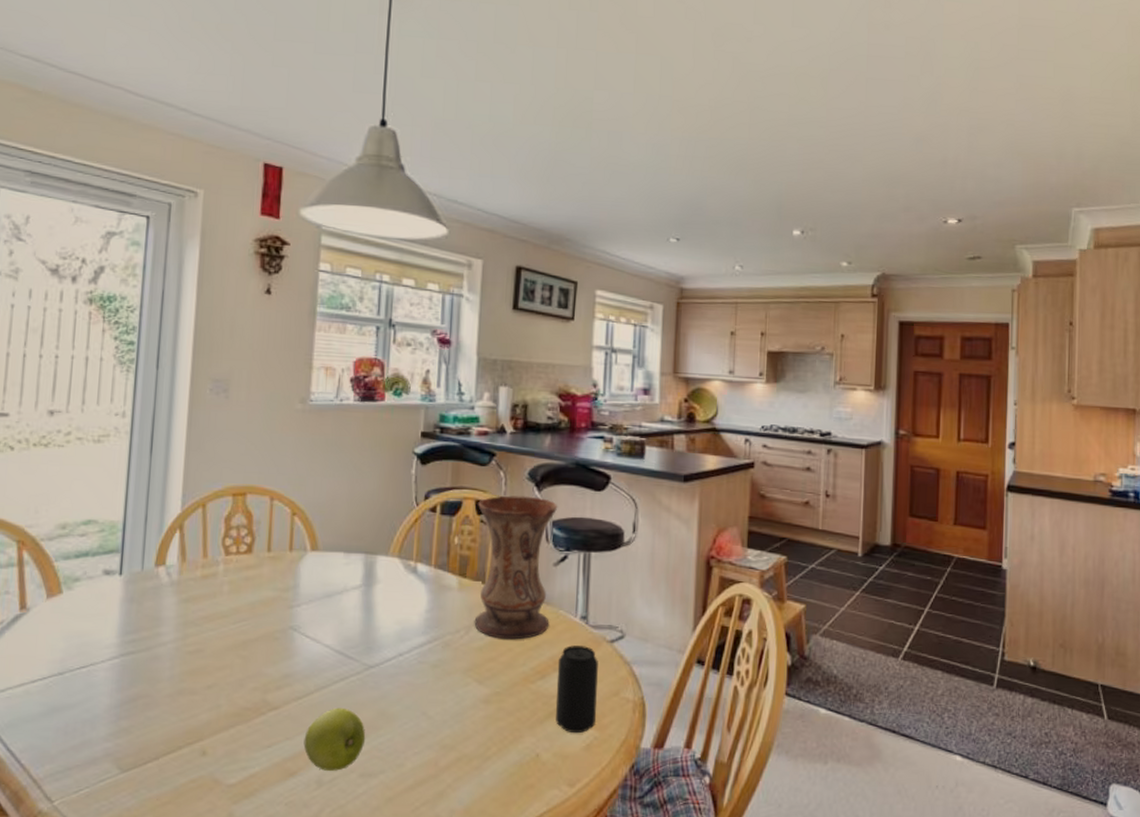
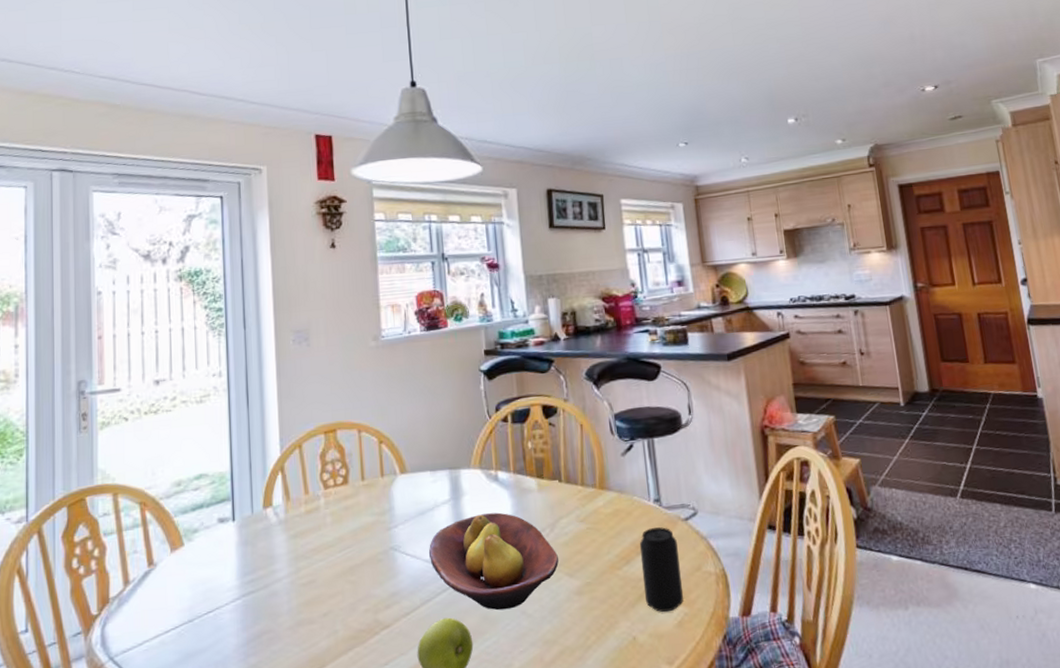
fruit bowl: none [331,605,469,708] -> present [429,512,559,611]
vase: present [474,495,558,640] -> none [544,394,626,532]

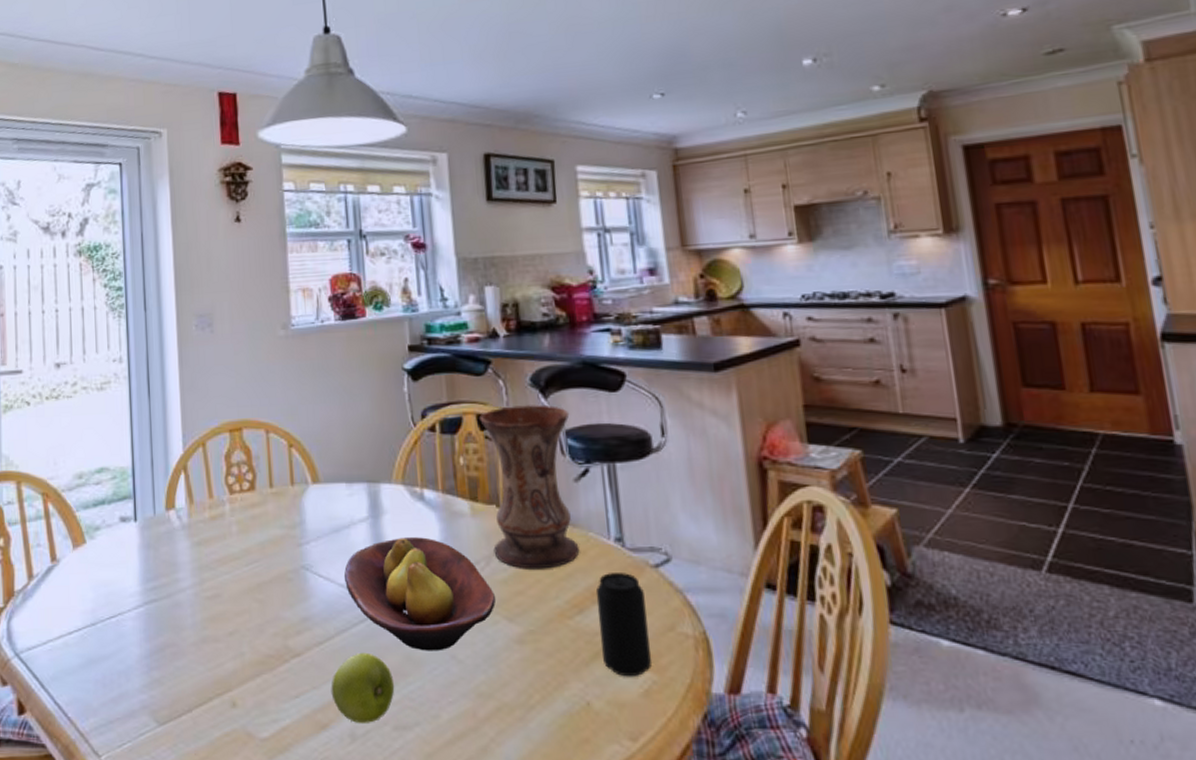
vase: none [544,394,626,532] -> present [480,405,580,569]

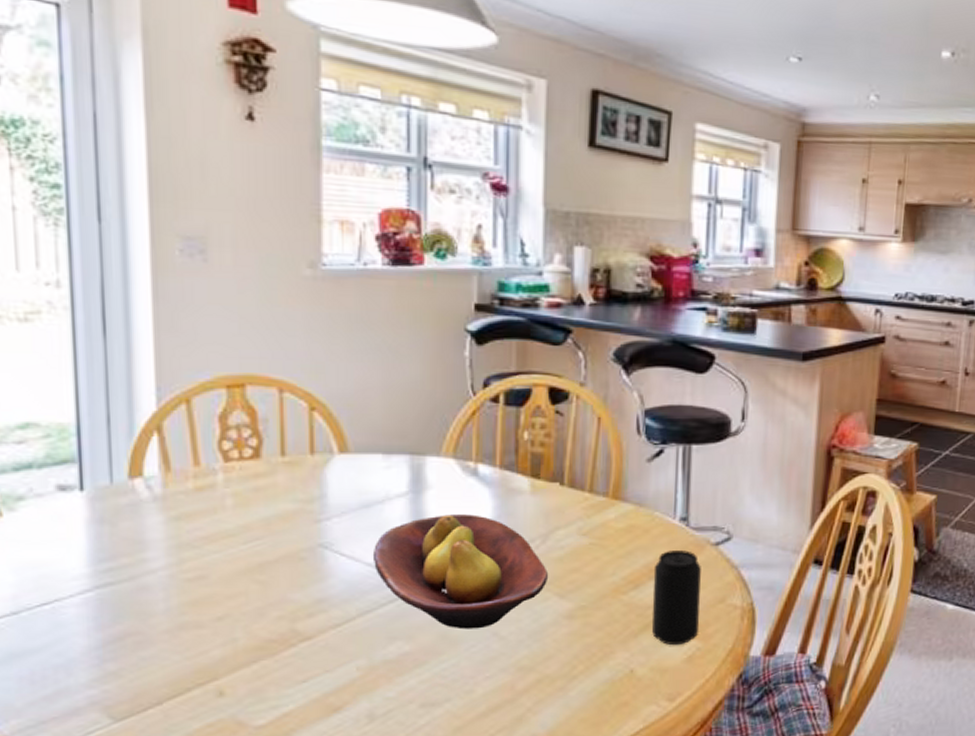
apple: present [331,652,395,723] -> none [348,633,425,703]
vase: present [480,405,580,569] -> none [552,381,651,547]

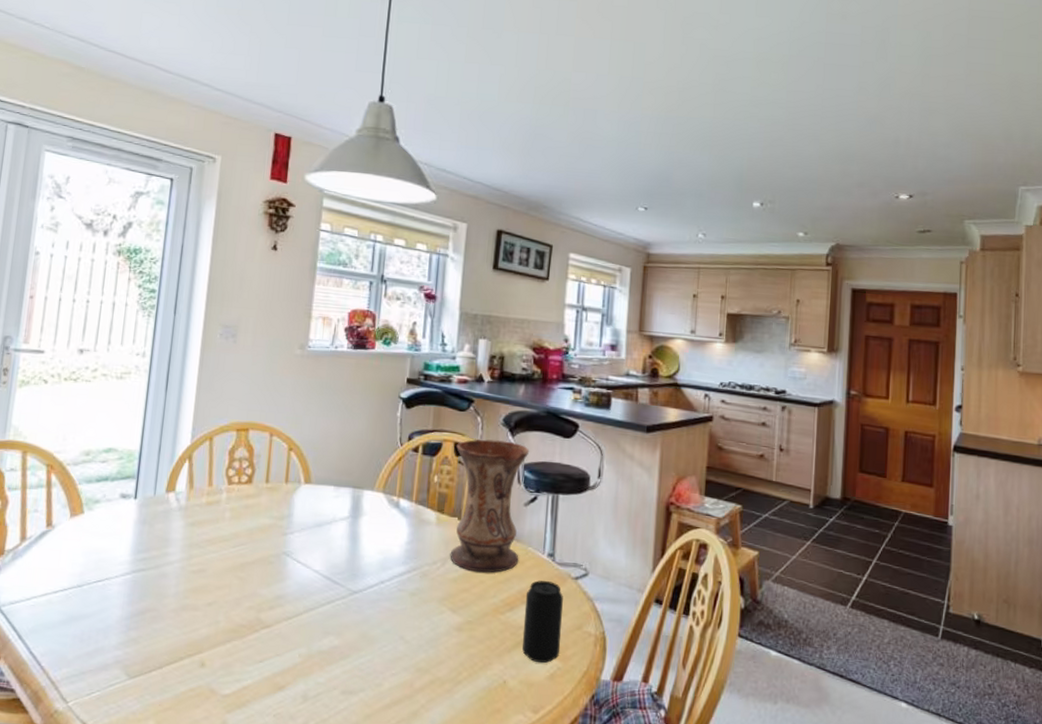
fruit bowl: present [374,514,548,630] -> none [319,536,445,632]
vase: none [552,381,651,547] -> present [450,439,530,573]

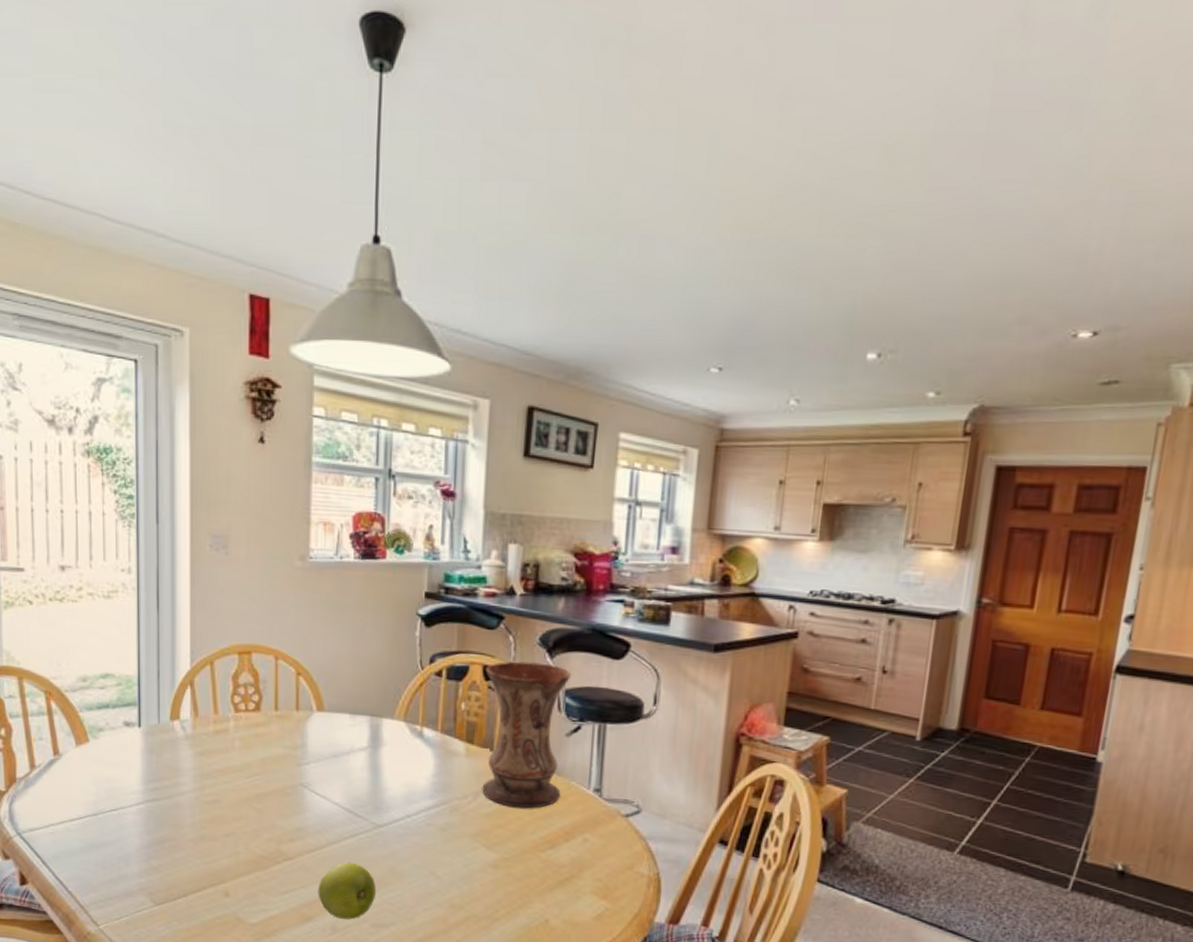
apple: none [292,628,348,687] -> present [318,862,377,920]
beverage can: present [522,580,563,664] -> none [566,817,612,904]

